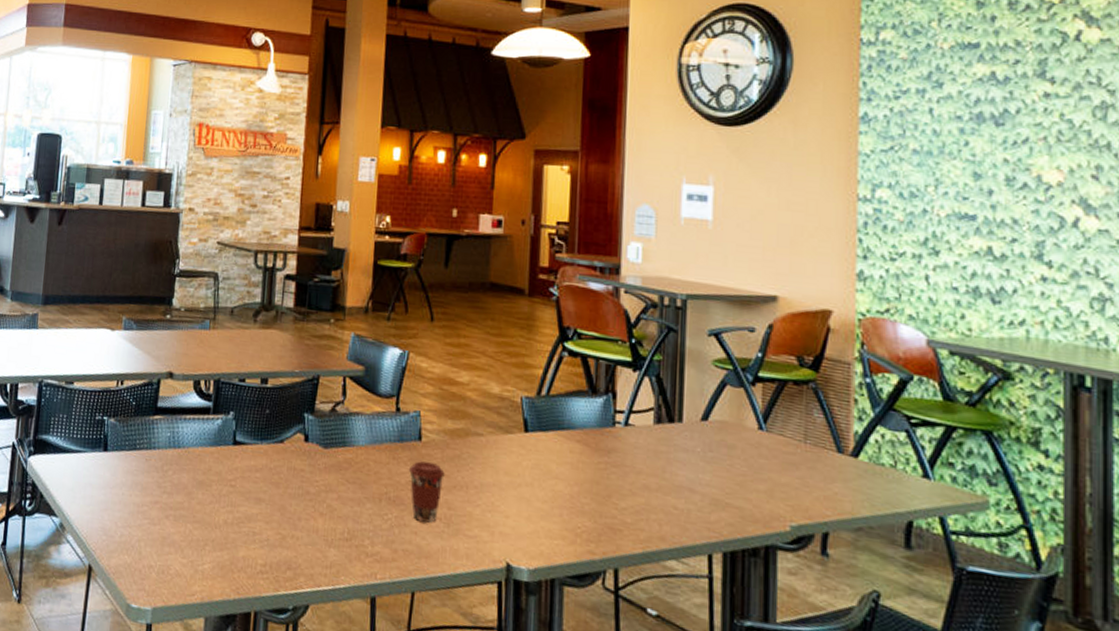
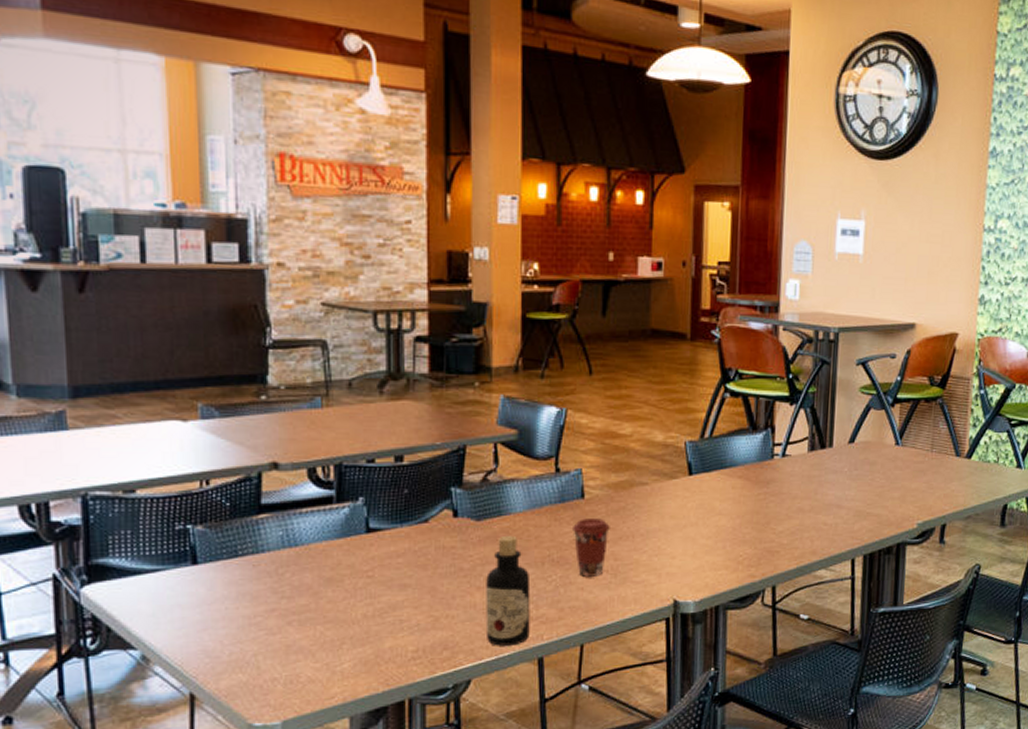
bottle: none [325,466,368,579] -> present [485,535,531,646]

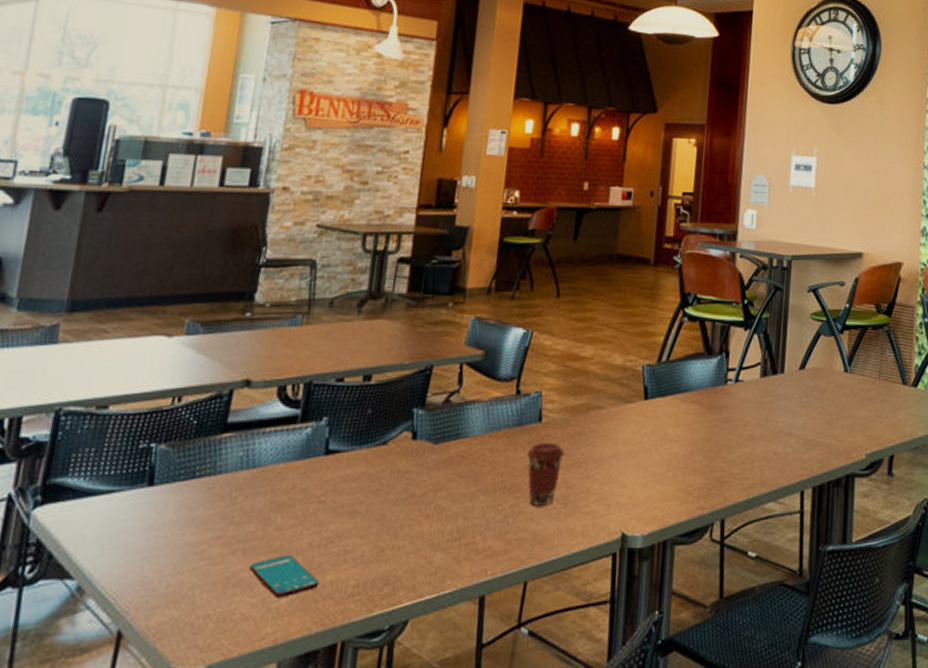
smartphone: none [308,624,379,663] -> present [249,554,320,598]
bottle: present [485,535,531,646] -> none [429,459,480,582]

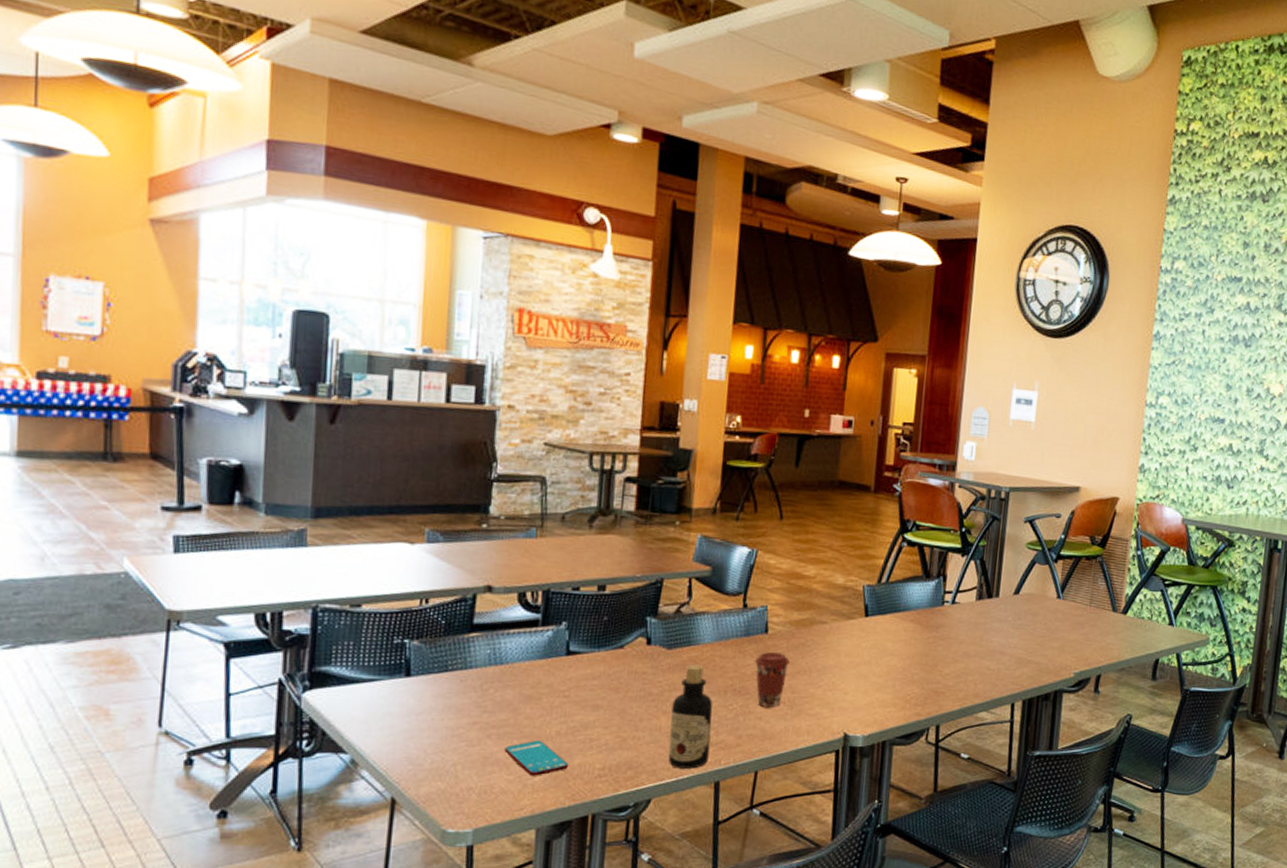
bottle: none [429,459,480,582] -> present [668,664,713,769]

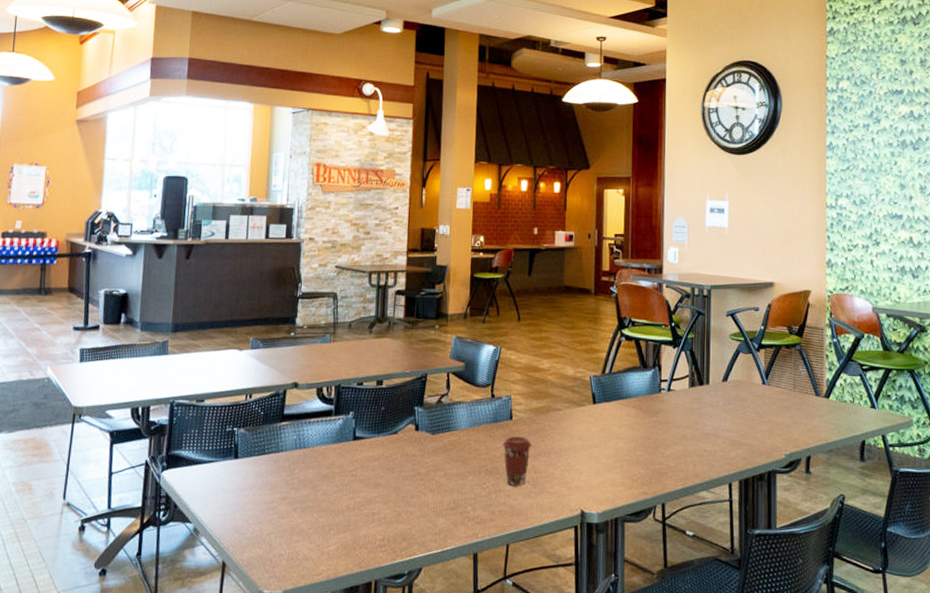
smartphone: present [504,739,569,776] -> none [307,513,356,545]
bottle: present [668,664,713,769] -> none [434,447,470,541]

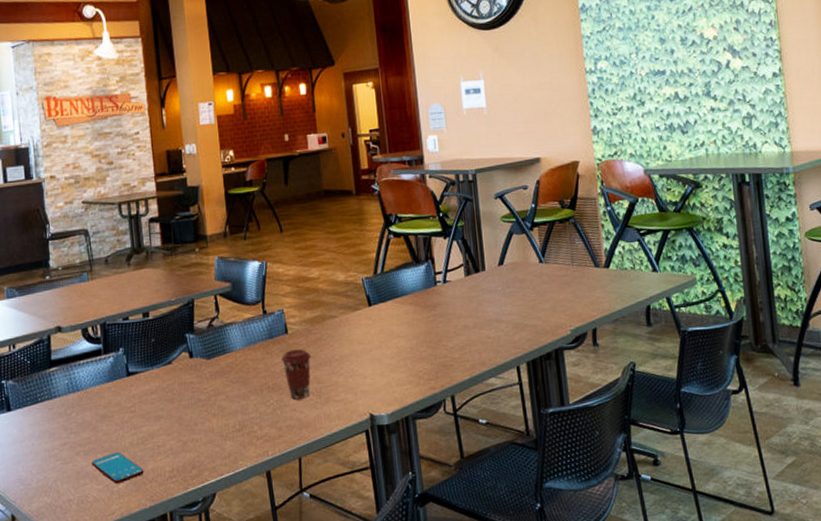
smartphone: none [307,513,356,545] -> present [91,451,144,484]

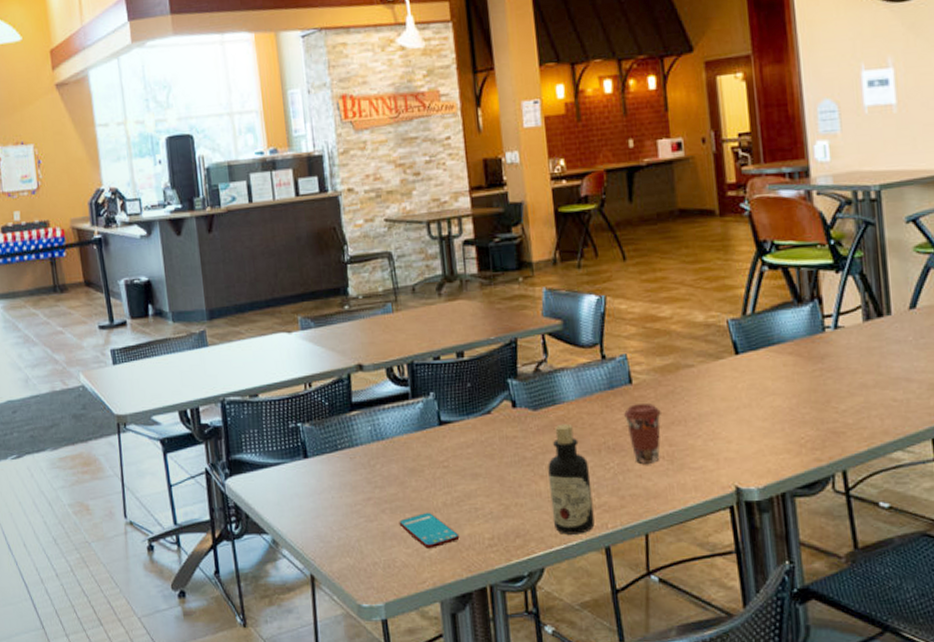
bottle: none [219,369,258,463] -> present [548,423,595,535]

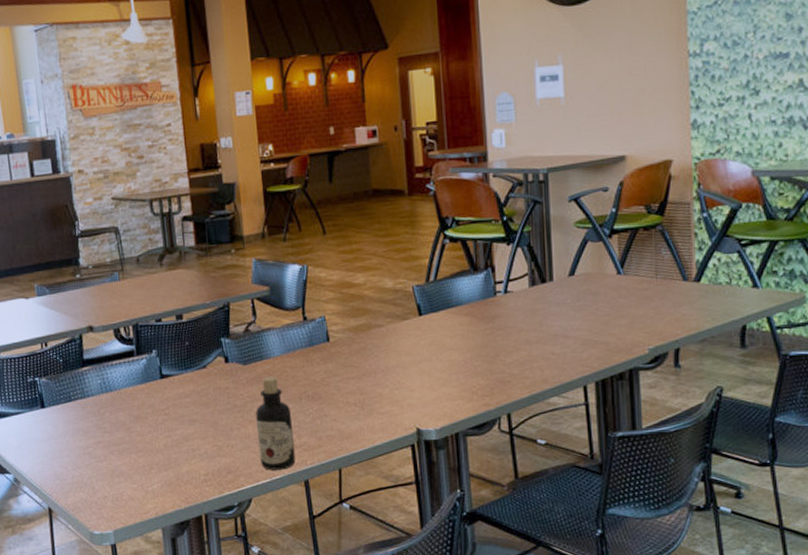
smartphone: present [399,512,460,549] -> none [126,453,179,484]
coffee cup: present [623,403,661,464] -> none [321,358,354,410]

